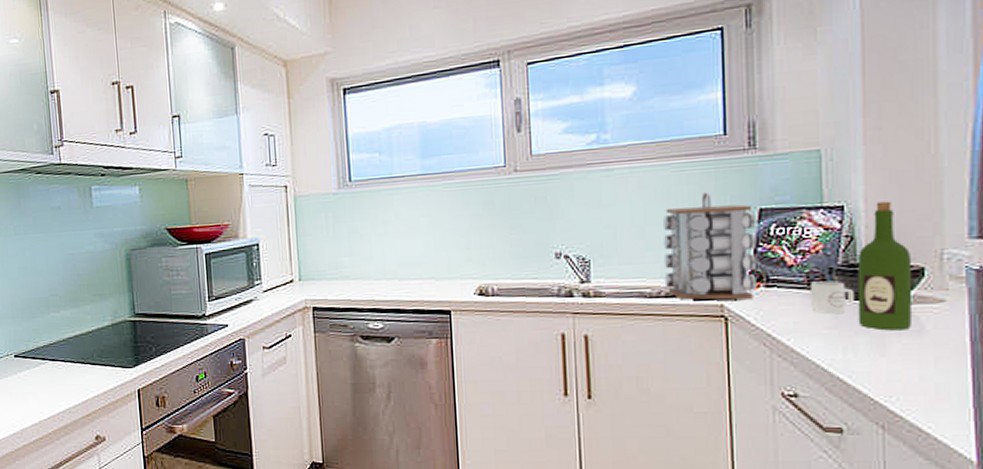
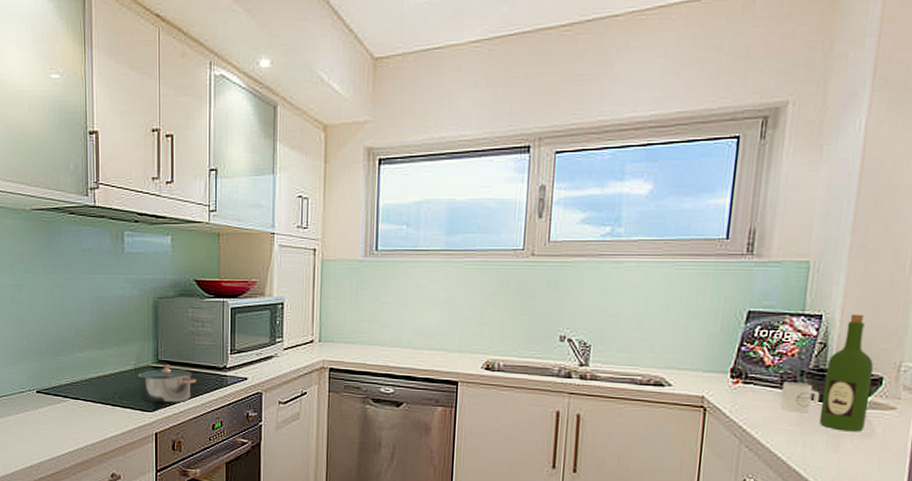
cooking pot: none [114,317,176,359] -> present [137,364,196,404]
spice rack: present [662,191,757,302] -> none [654,290,744,394]

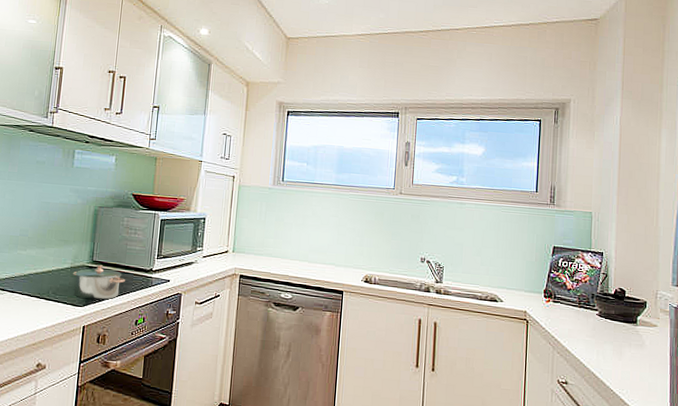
mug: present [780,382,821,414] -> none [579,302,606,328]
wine bottle: present [819,314,874,432] -> none [607,253,640,343]

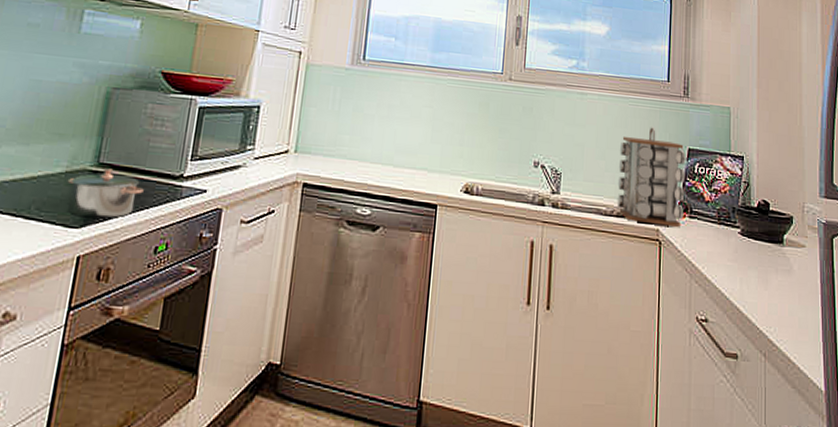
spice rack: none [490,228,551,309] -> present [617,126,686,227]

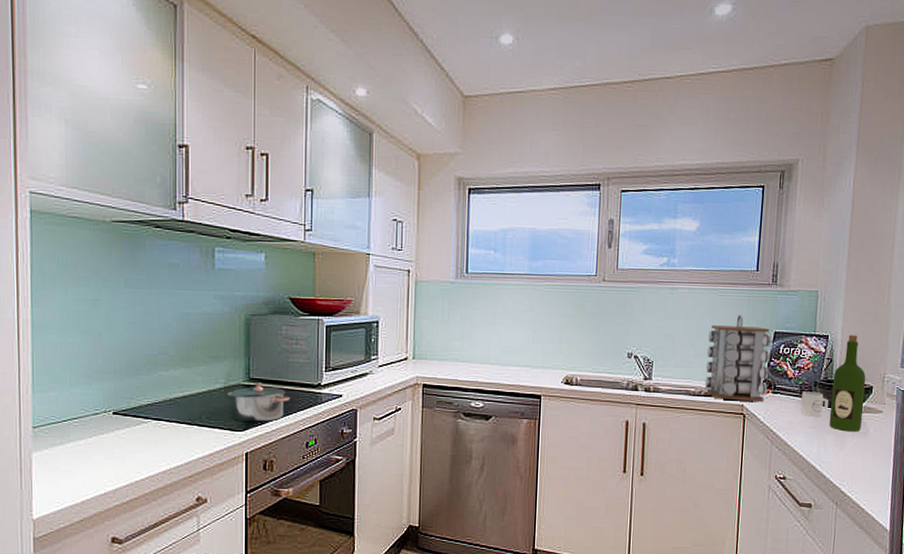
mug: none [719,218,749,249] -> present [800,391,829,418]
wine bottle: none [750,157,786,269] -> present [829,335,866,432]

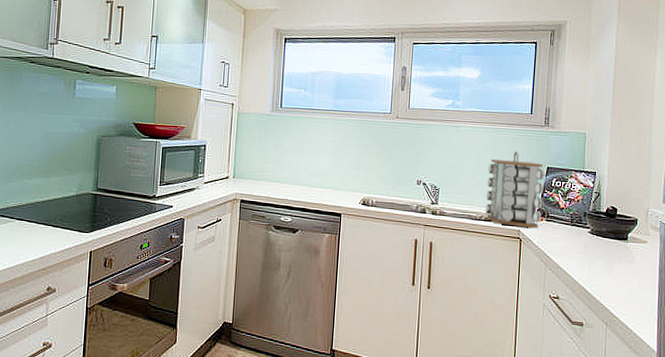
cooking pot: present [226,382,290,423] -> none [78,192,129,227]
mug: present [800,391,829,418] -> none [571,220,598,245]
wine bottle: present [829,335,866,432] -> none [598,172,631,259]

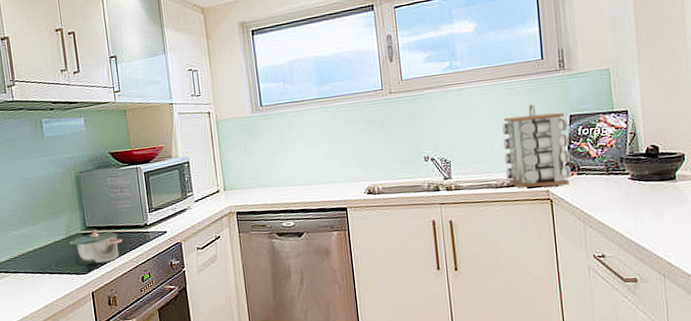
cooking pot: none [78,192,129,227] -> present [69,229,122,267]

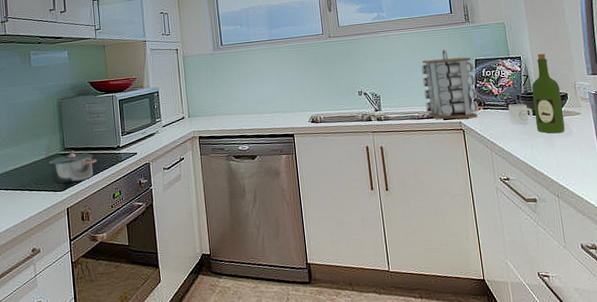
mug: none [608,167,640,193] -> present [508,103,534,125]
wine bottle: none [639,105,678,202] -> present [532,53,565,134]

